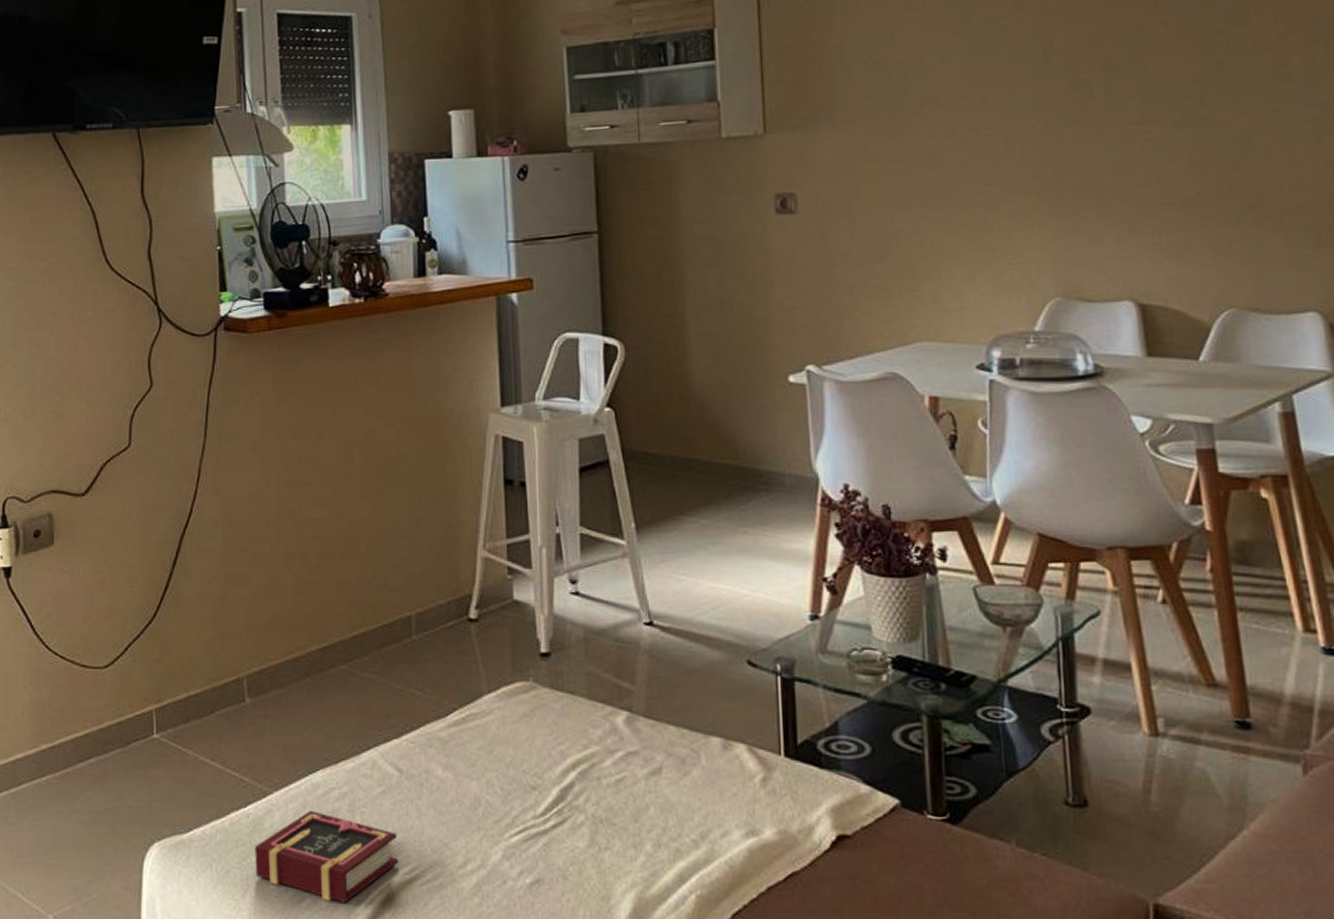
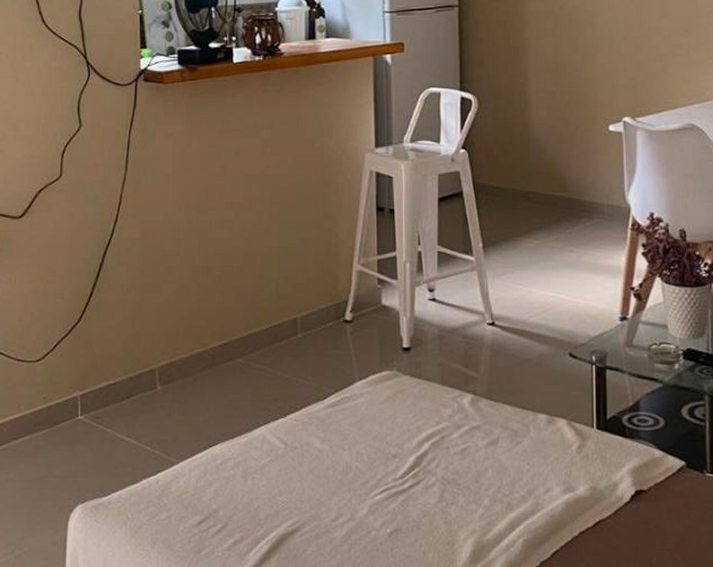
book: present [255,810,399,903] -> none [163,476,283,551]

